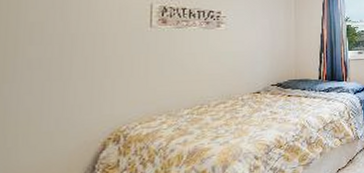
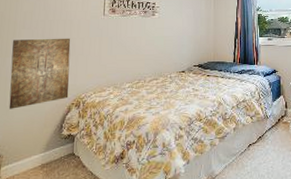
wall art: none [10,56,104,152] -> present [9,38,71,109]

